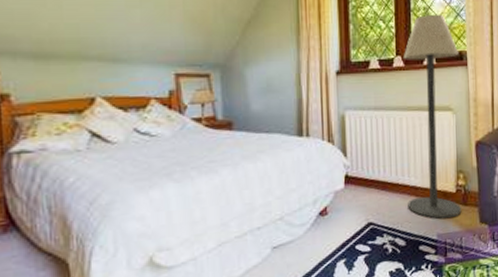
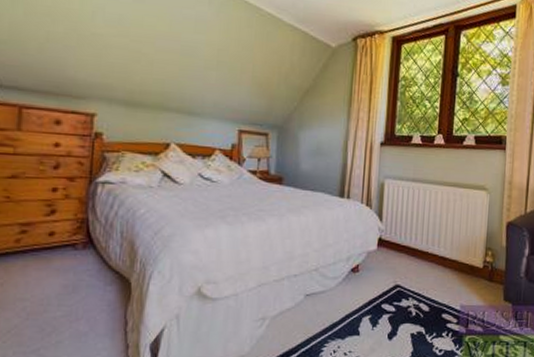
floor lamp: present [403,14,462,219] -> none [435,98,499,292]

